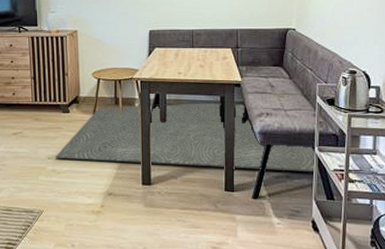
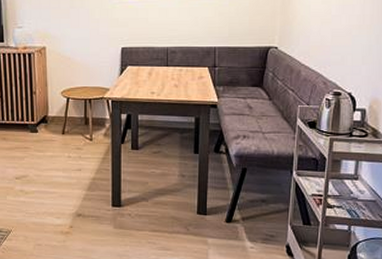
rug: present [56,104,316,172] -> none [24,125,293,197]

